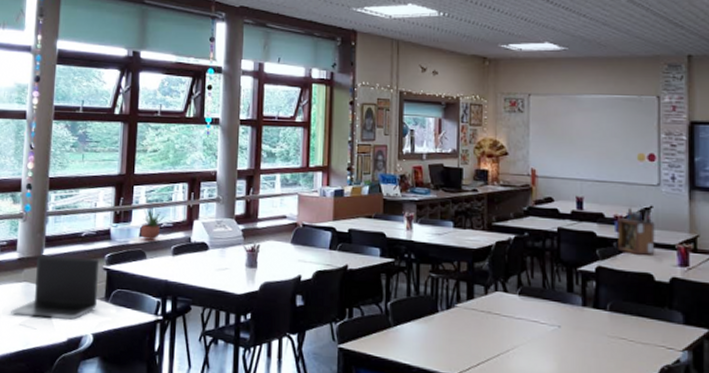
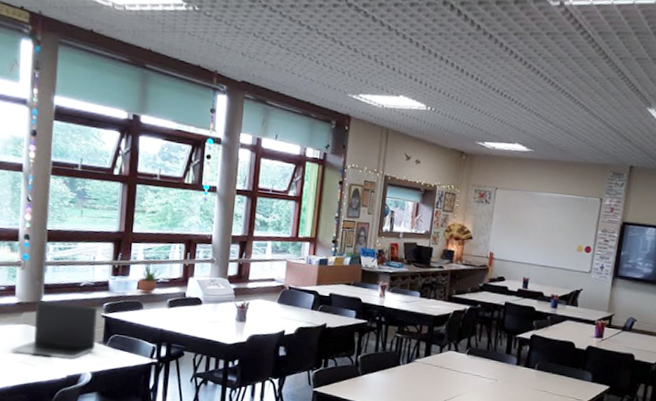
desk organizer: present [618,207,655,256] -> none [550,289,582,328]

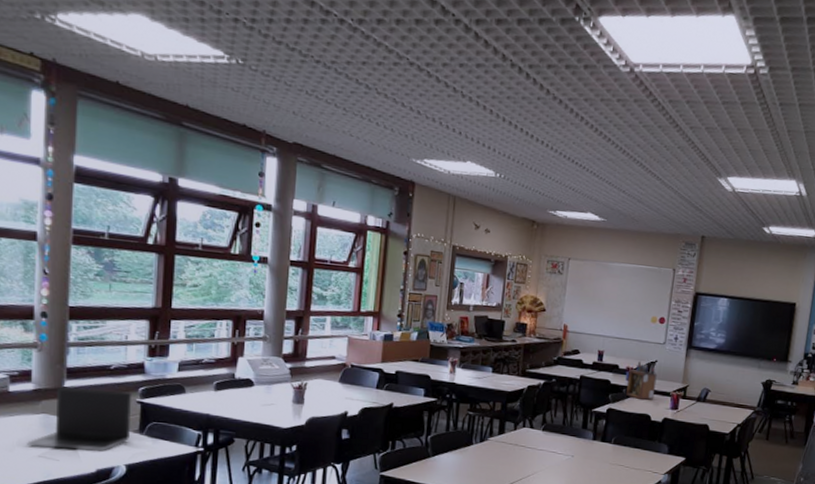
potted plant: present [137,263,162,293] -> none [178,342,207,375]
desk organizer: none [550,289,582,328] -> present [626,361,657,401]

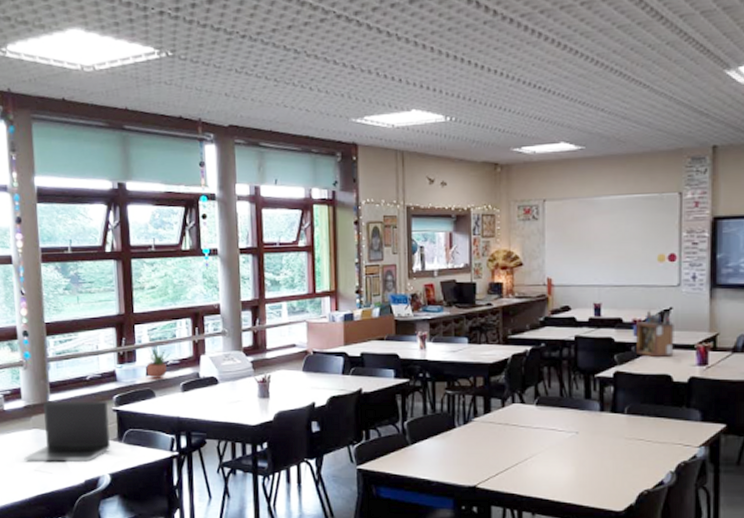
potted plant: none [178,342,207,375] -> present [146,345,171,378]

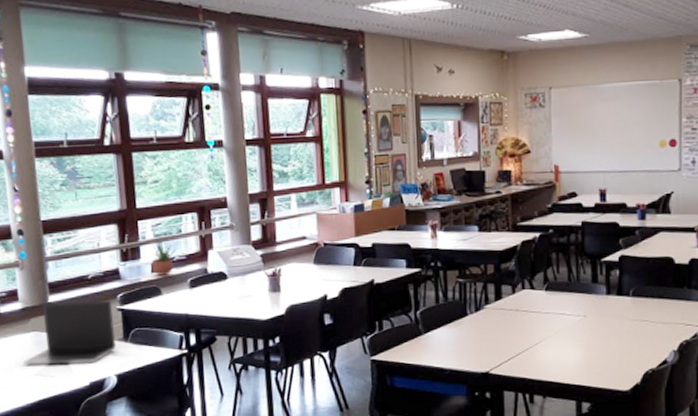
desk organizer: present [636,310,674,358] -> none [640,194,676,241]

